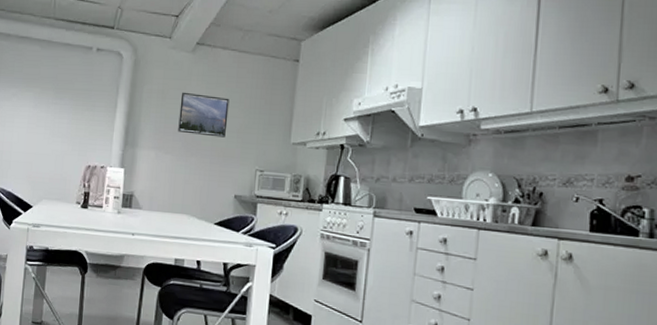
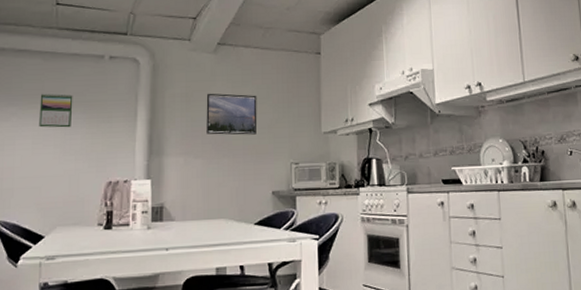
calendar: none [34,78,64,112] -> present [39,93,73,128]

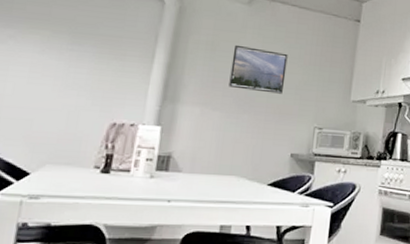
calendar: present [39,93,73,128] -> none [40,19,84,60]

